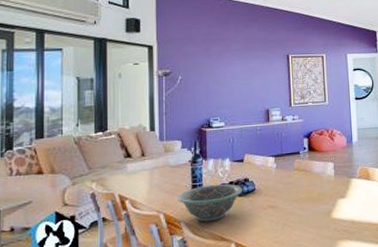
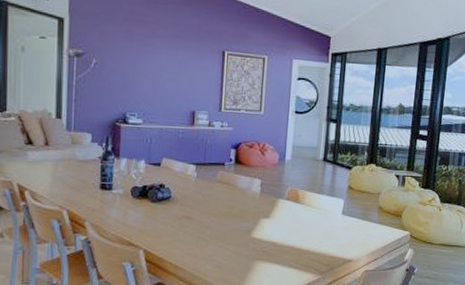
decorative bowl: present [178,183,243,222] -> none [84,186,158,225]

